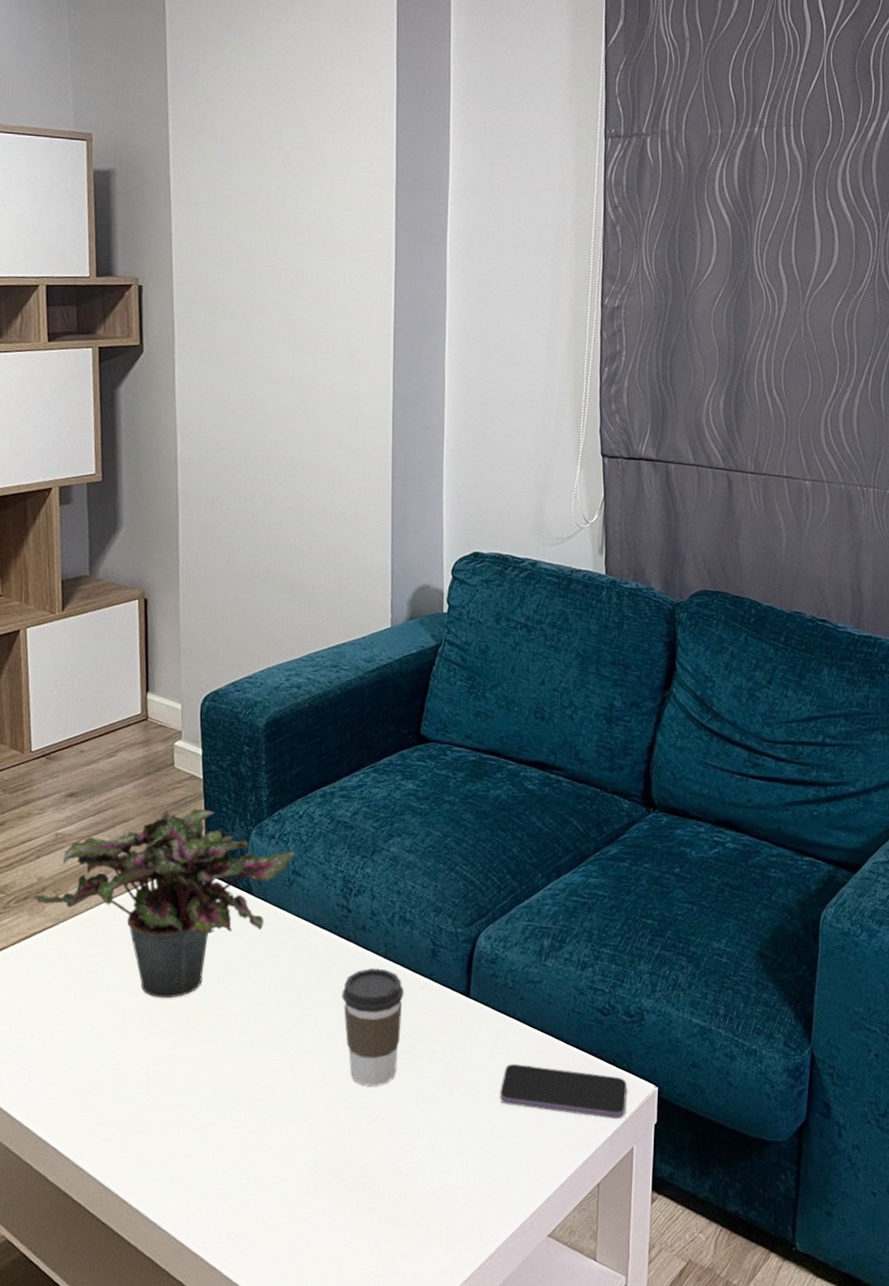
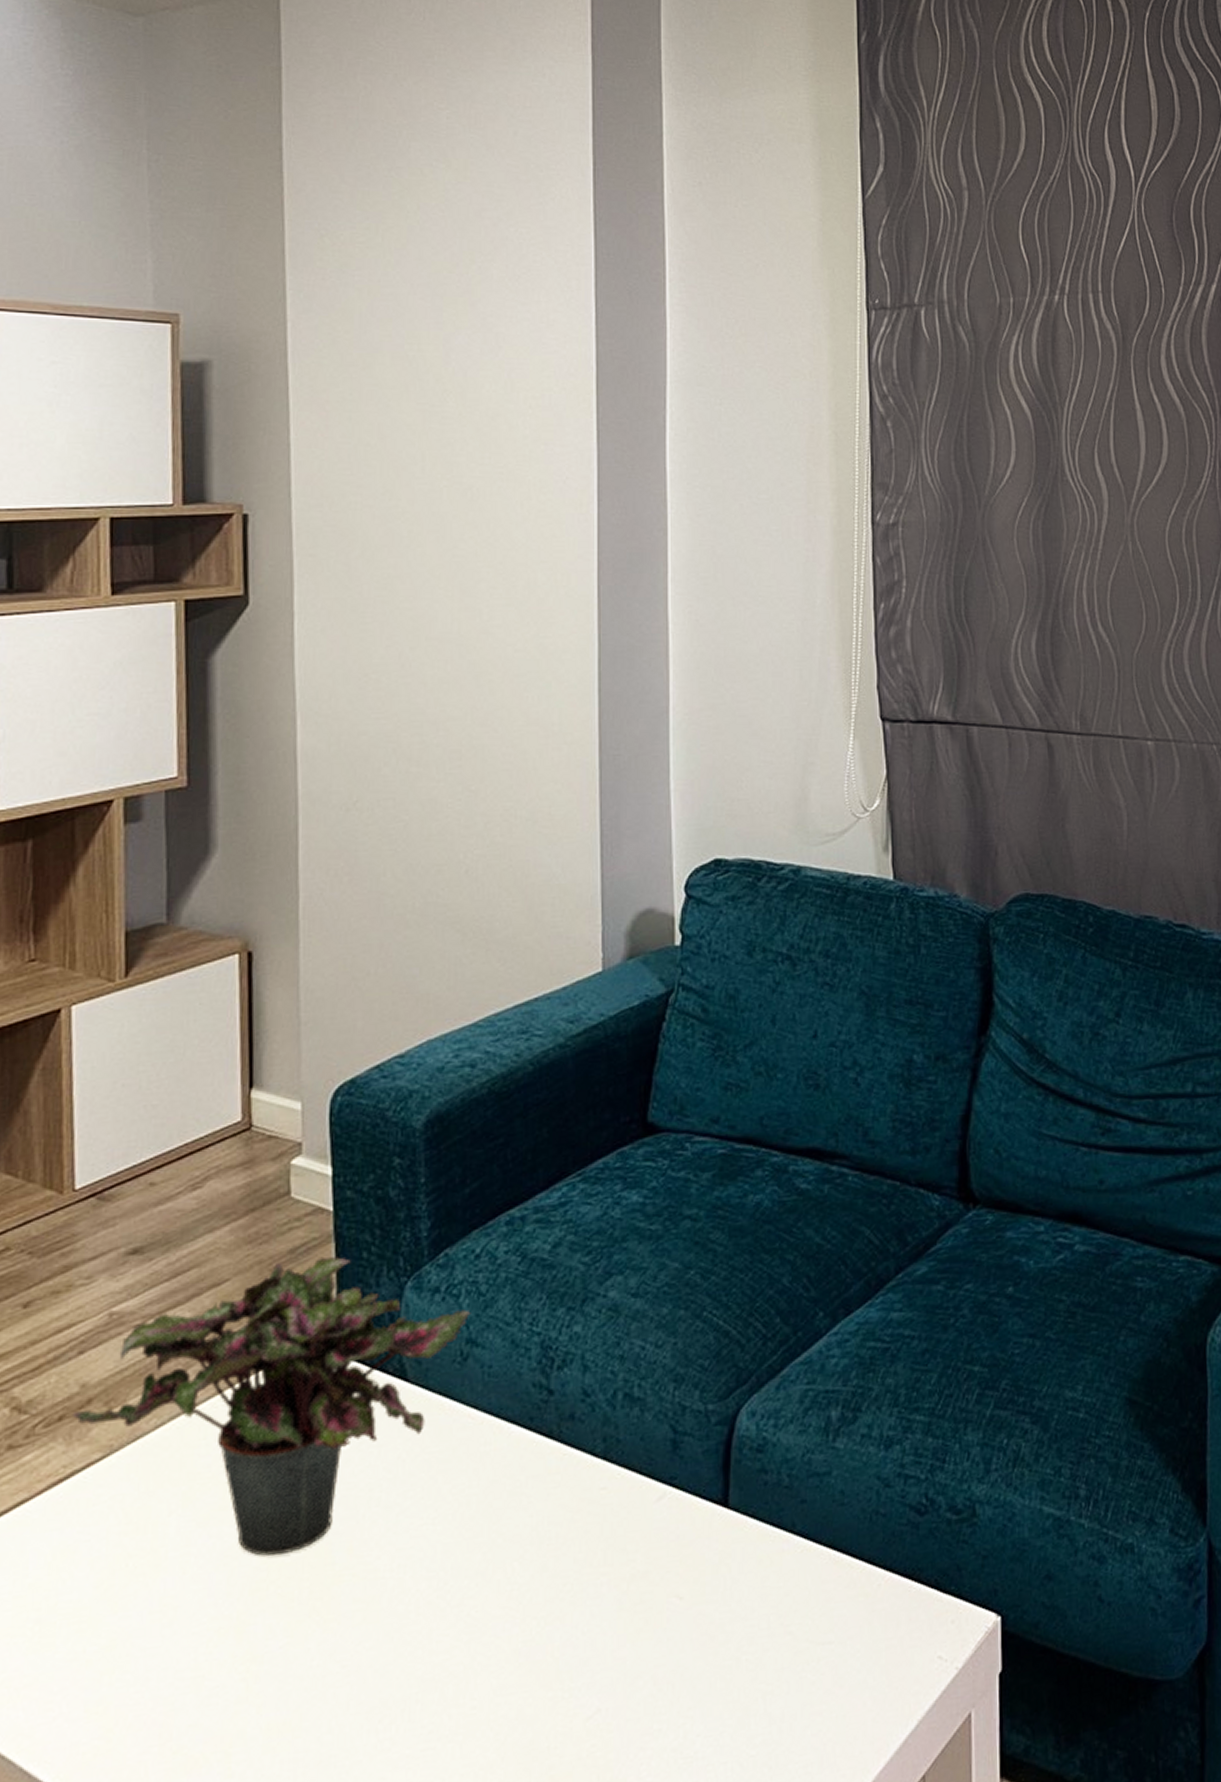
coffee cup: present [341,968,404,1087] -> none [540,1476,633,1663]
smartphone: present [499,1063,628,1119] -> none [776,1602,959,1673]

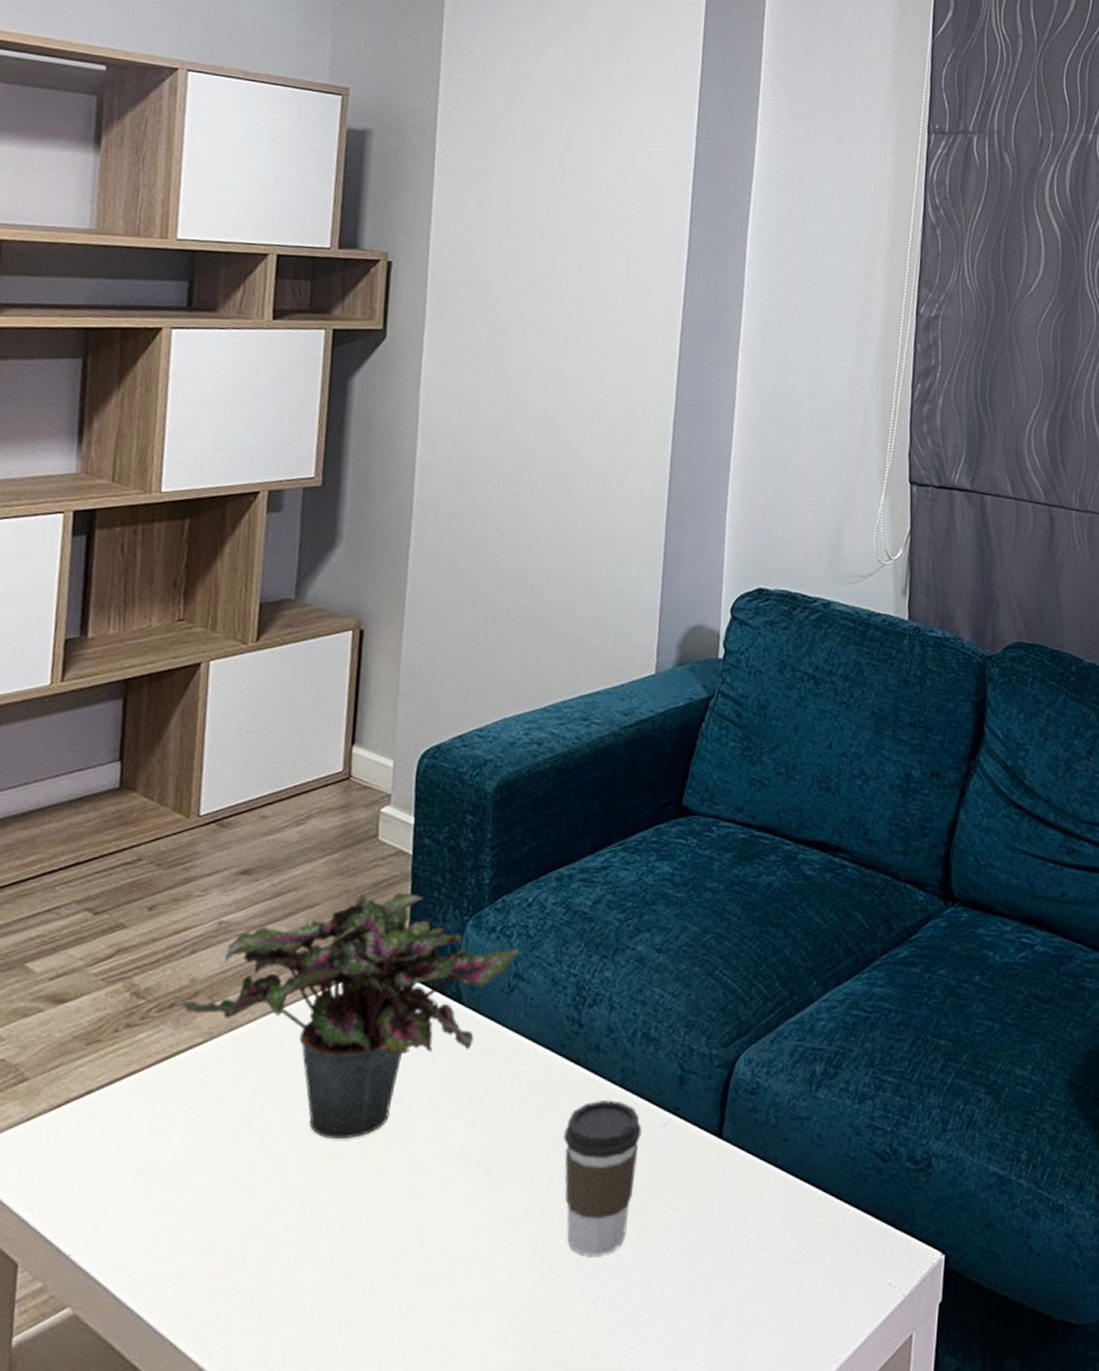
coffee cup: none [540,1476,633,1663] -> present [562,1100,642,1256]

